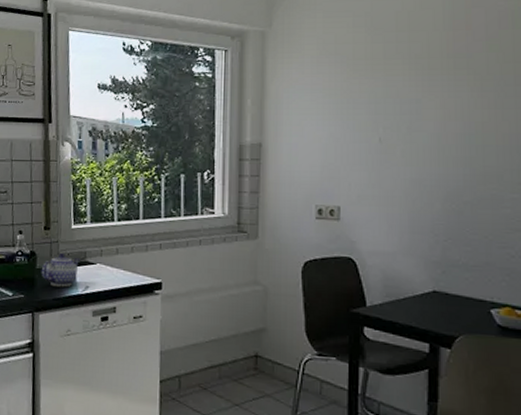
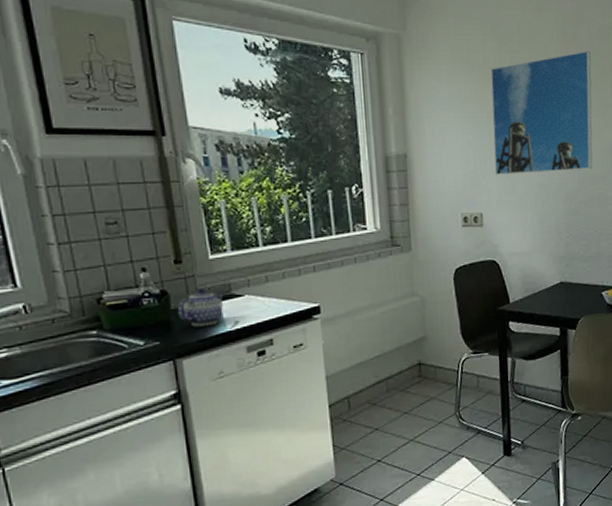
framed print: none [358,37,488,168] -> present [490,51,593,175]

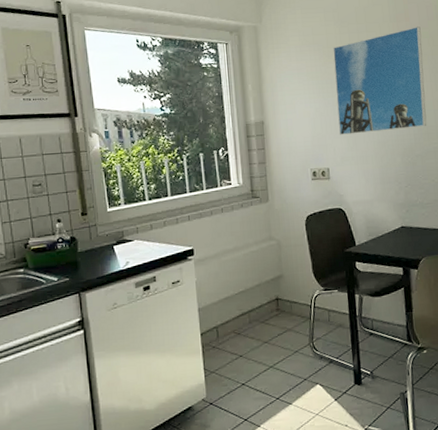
teapot: present [177,289,224,327] -> none [83,235,118,267]

